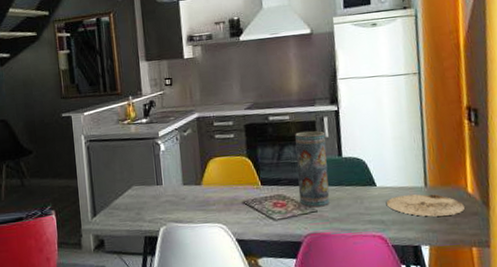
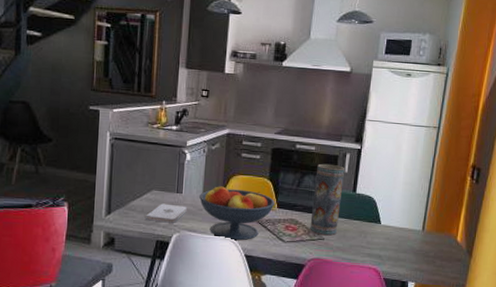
notepad: none [130,197,170,218] -> present [146,203,187,223]
fruit bowl: none [180,171,258,226] -> present [199,186,275,241]
plate: present [386,194,466,217] -> none [386,235,452,259]

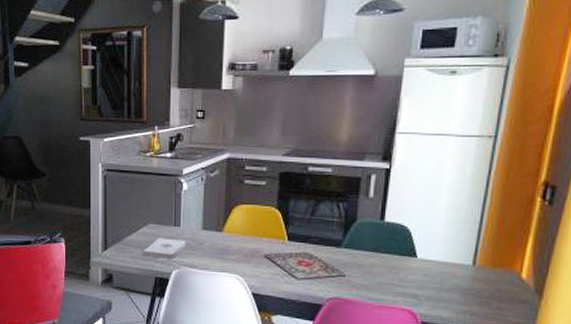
fruit bowl: present [199,186,275,241] -> none [199,217,285,278]
vase: present [310,163,345,236] -> none [327,187,370,272]

